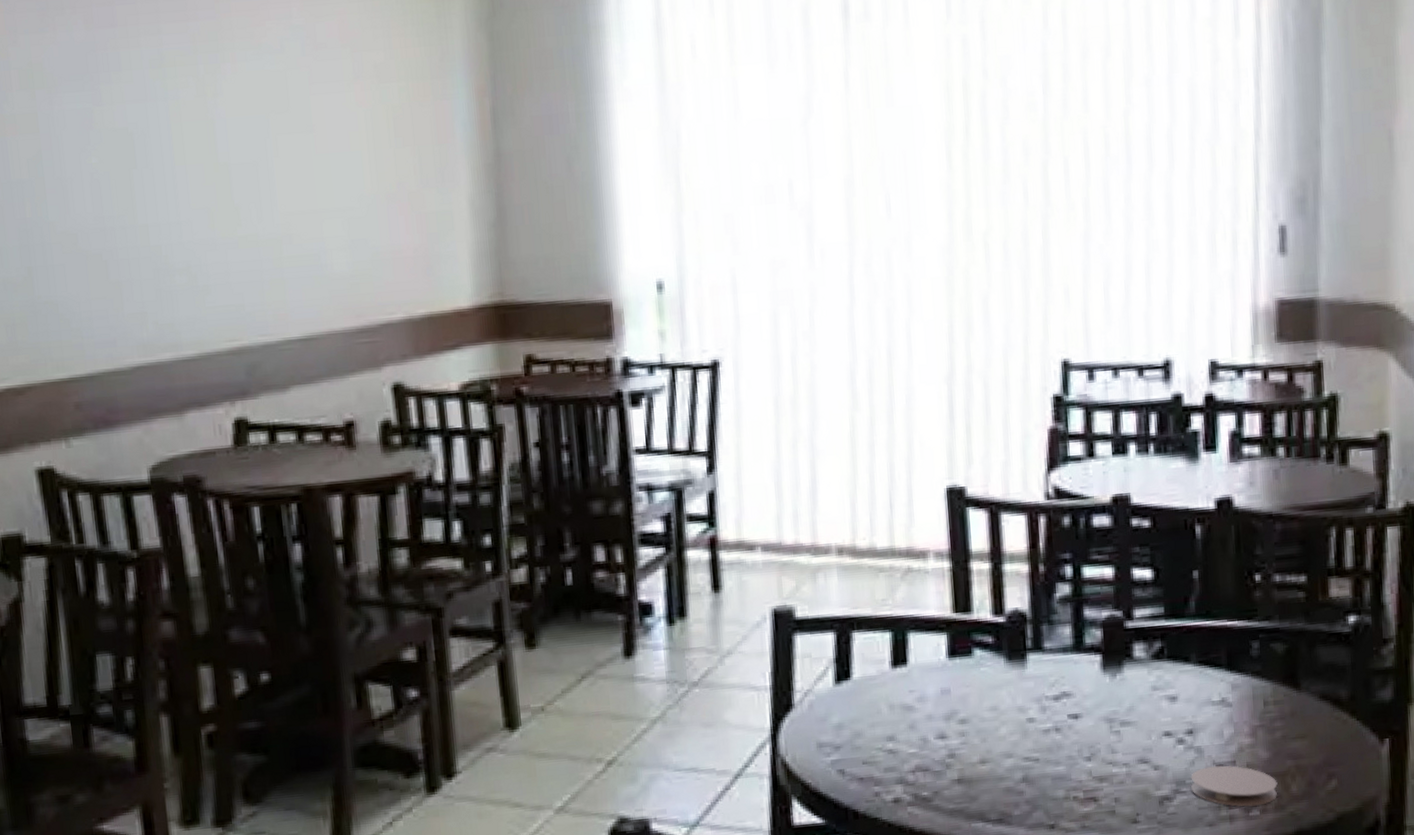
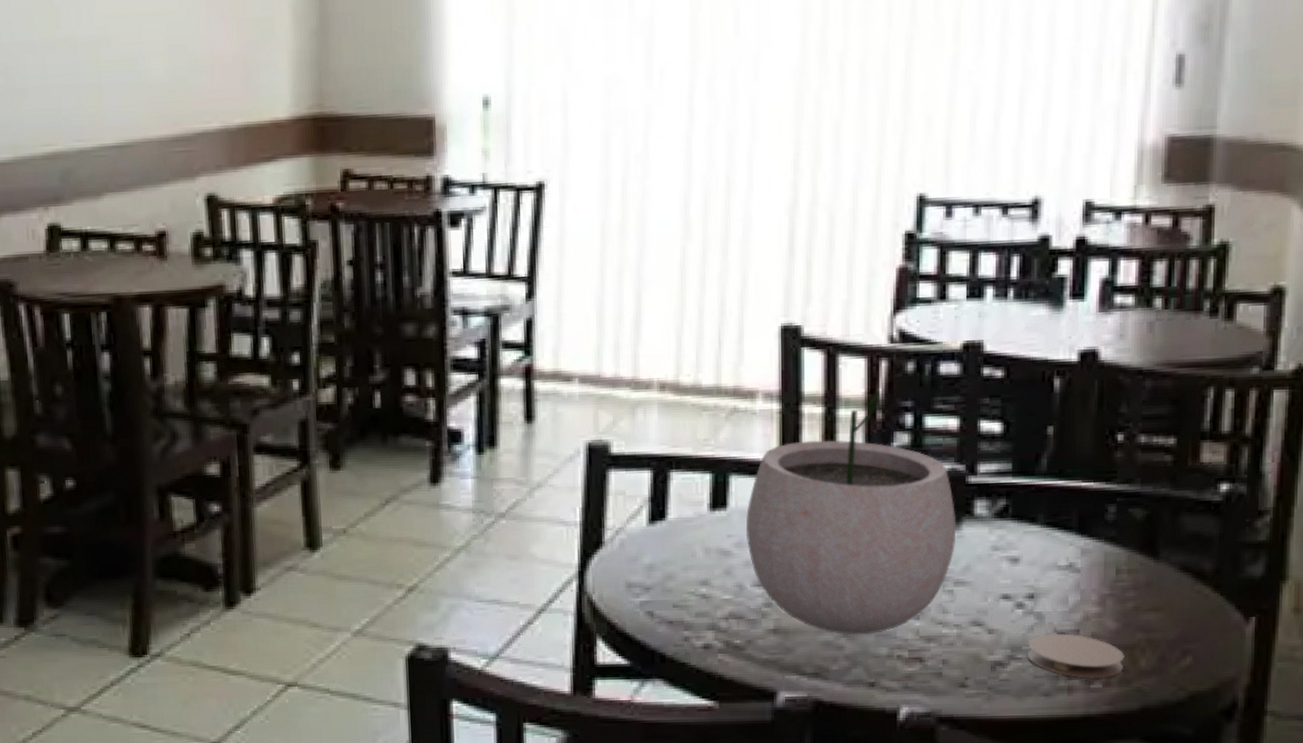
plant pot: none [926,544,1119,780] -> present [745,390,957,635]

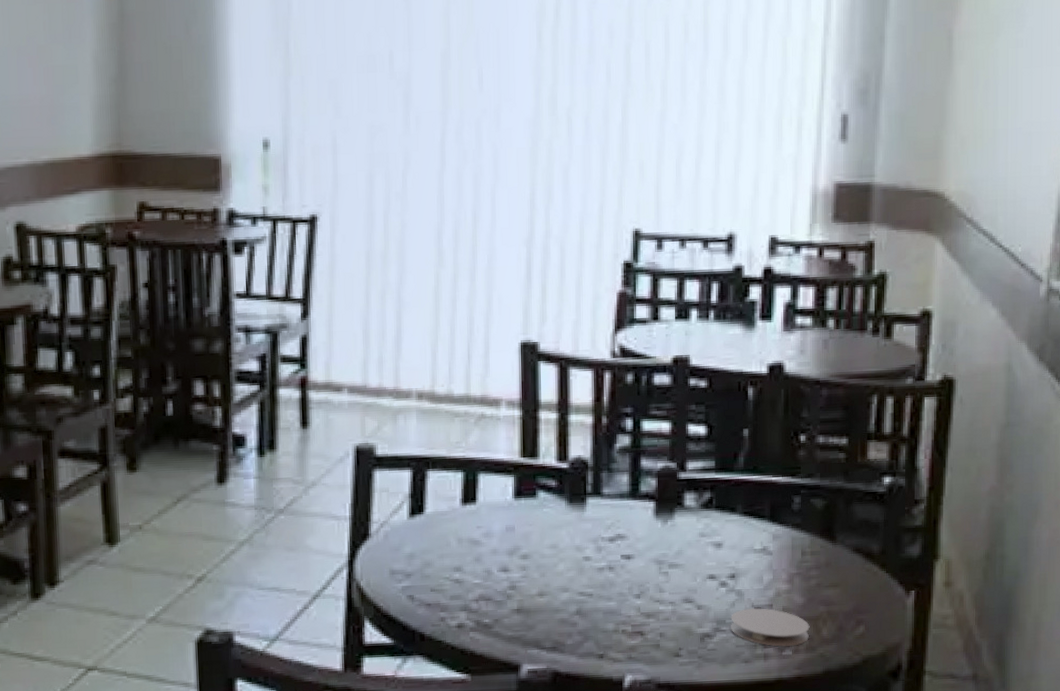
plant pot: present [745,390,957,635] -> none [492,398,670,613]

